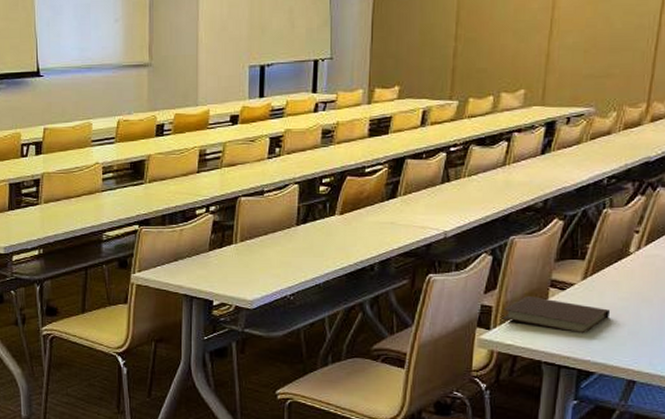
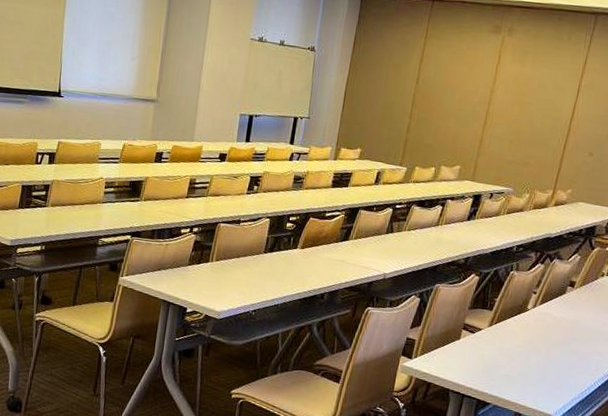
notebook: present [503,296,611,334] -> none [423,335,508,371]

